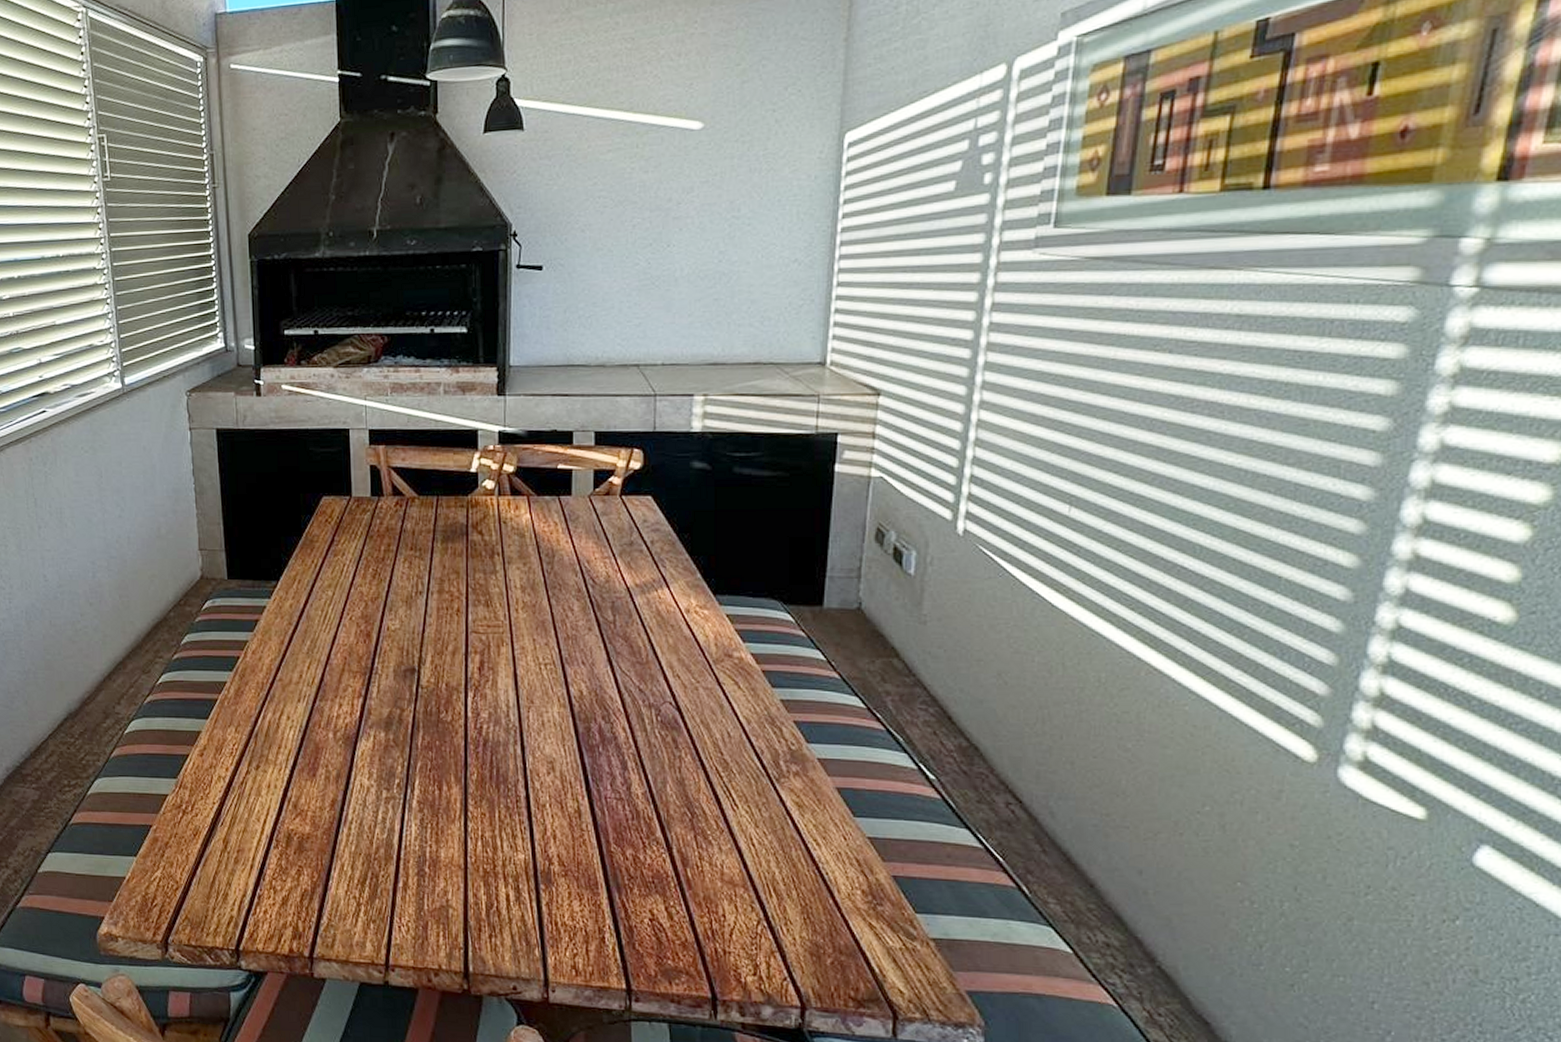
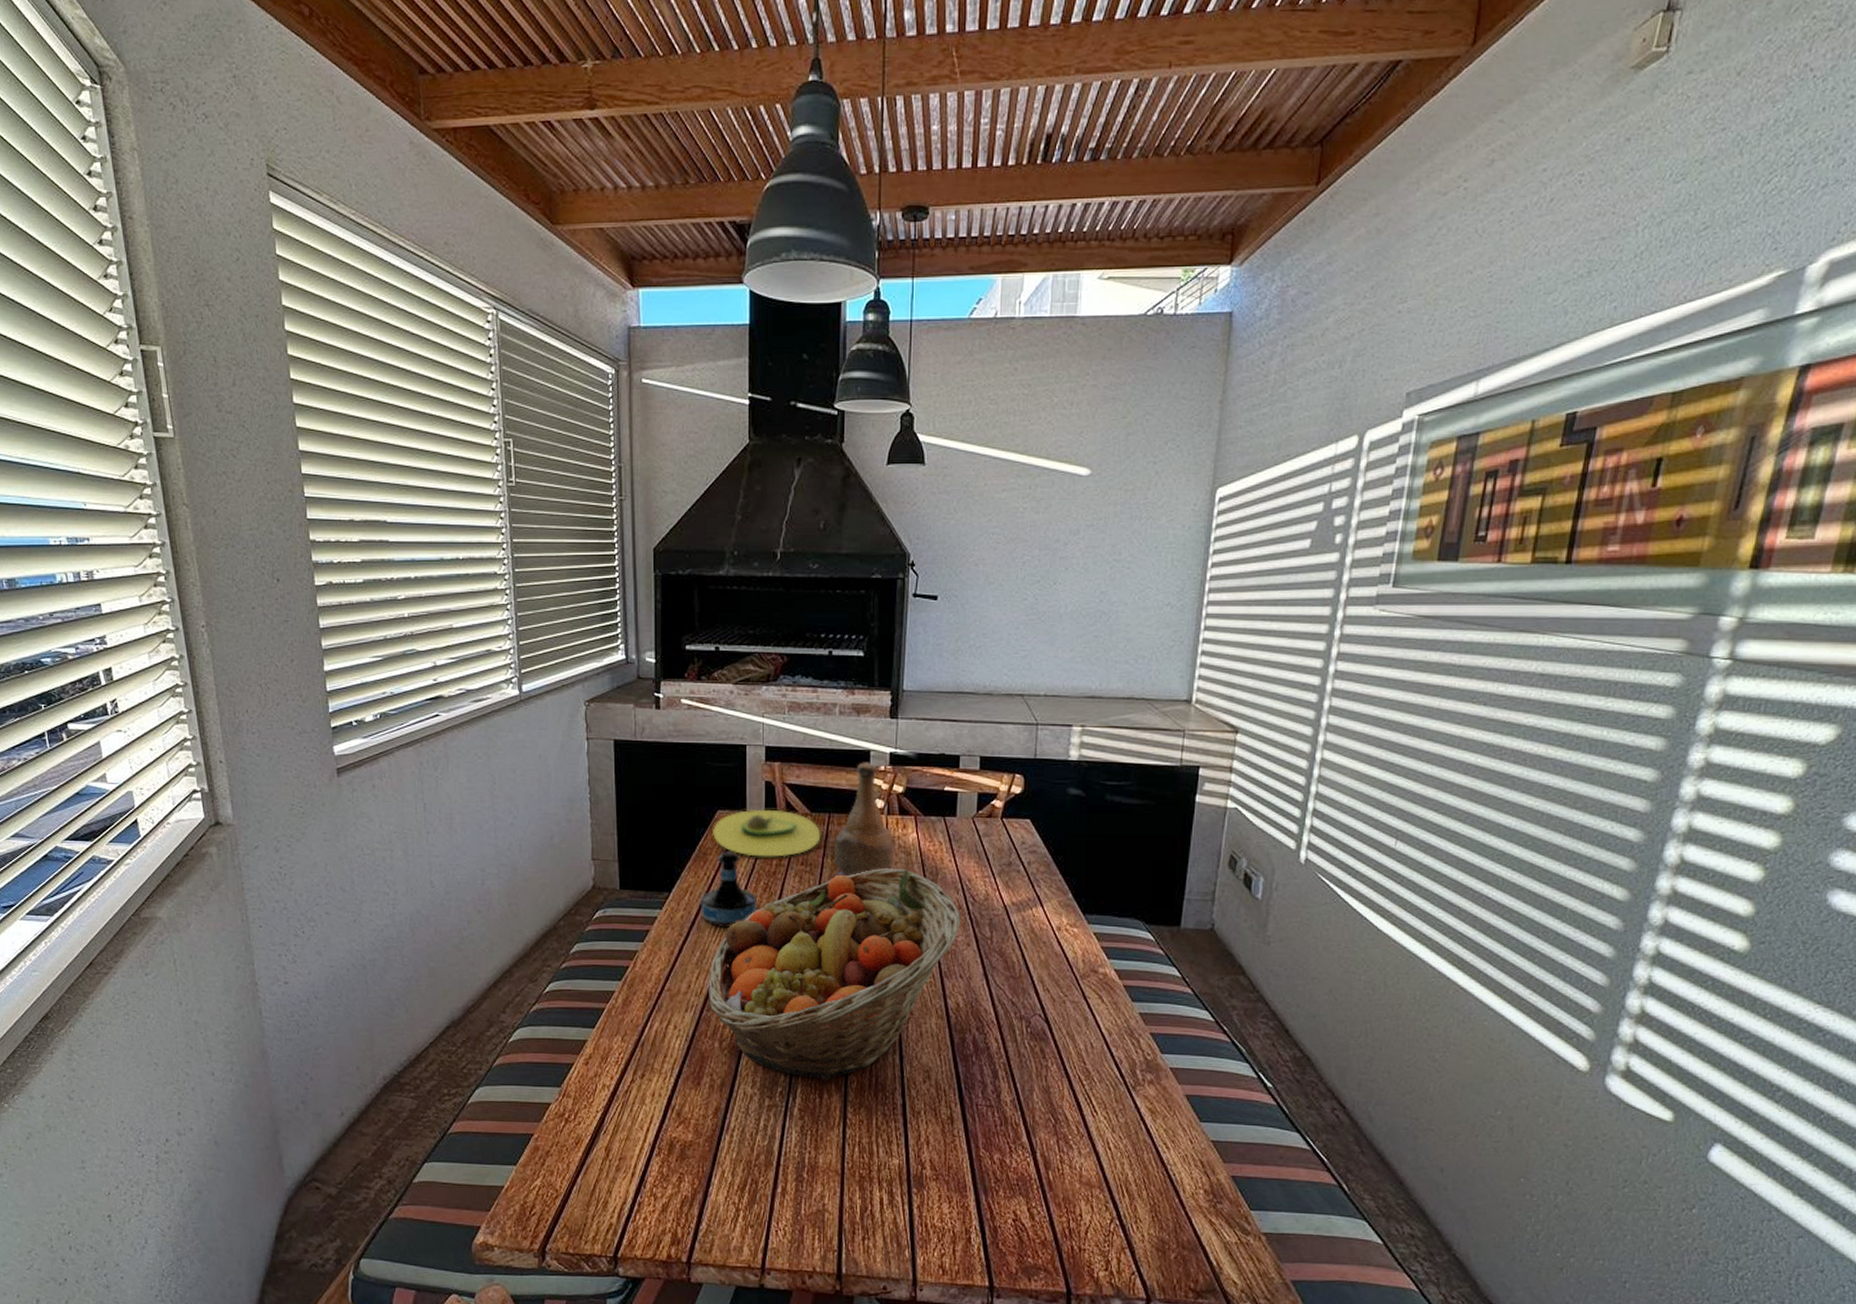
tequila bottle: none [309,538,366,615] -> present [701,851,757,927]
avocado: none [318,494,430,543] -> present [713,809,821,857]
fruit basket: none [319,551,581,773] -> present [707,868,961,1082]
bottle: none [437,442,507,567] -> present [826,762,894,882]

